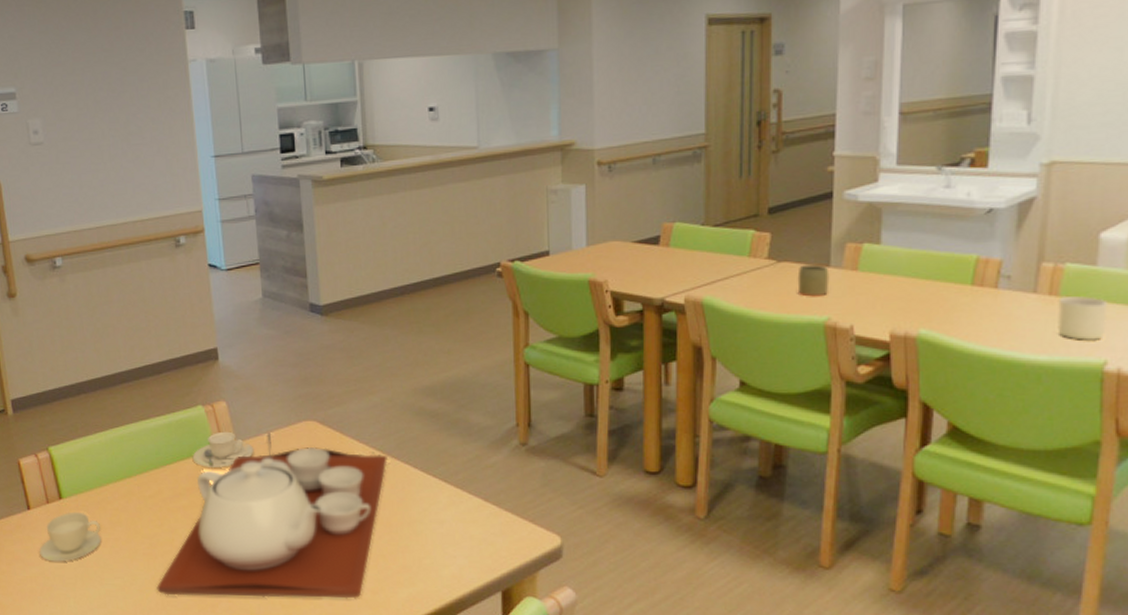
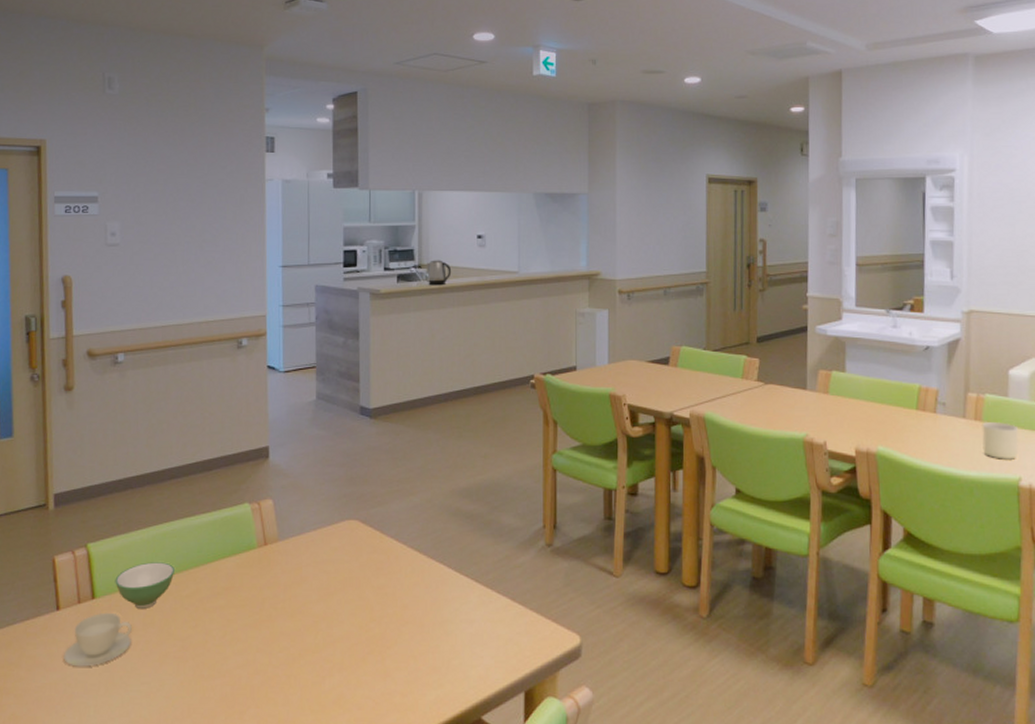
bowl: none [79,464,136,509] -> present [115,562,176,610]
tea set: present [157,432,389,599] -> none [184,531,425,702]
teacup: present [192,431,254,467] -> none [234,529,296,566]
kettle: none [373,138,402,169] -> present [427,260,452,286]
mug: present [797,264,830,297] -> none [781,387,807,416]

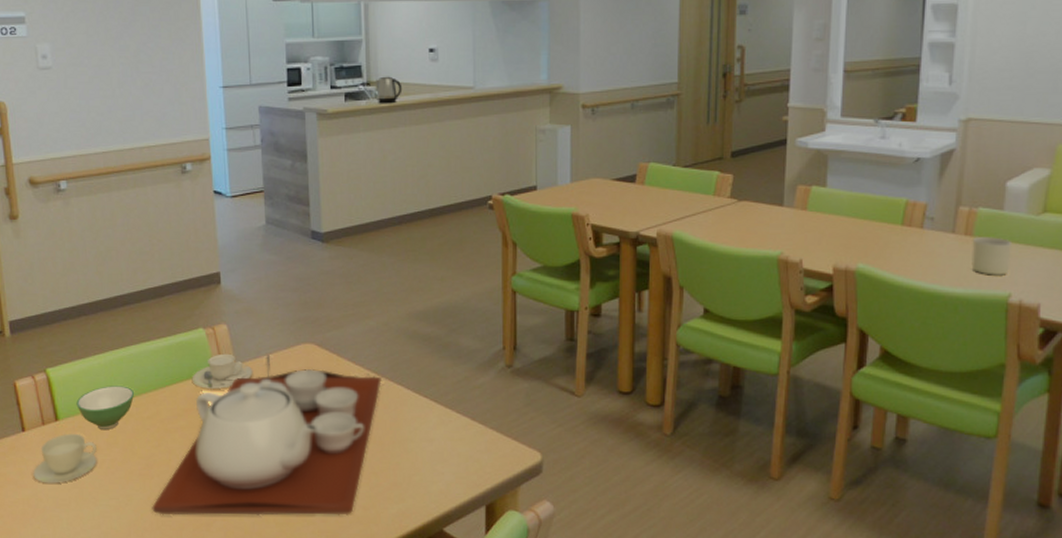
tea set: none [184,531,425,702] -> present [152,355,383,516]
teacup: none [234,529,296,566] -> present [191,353,253,389]

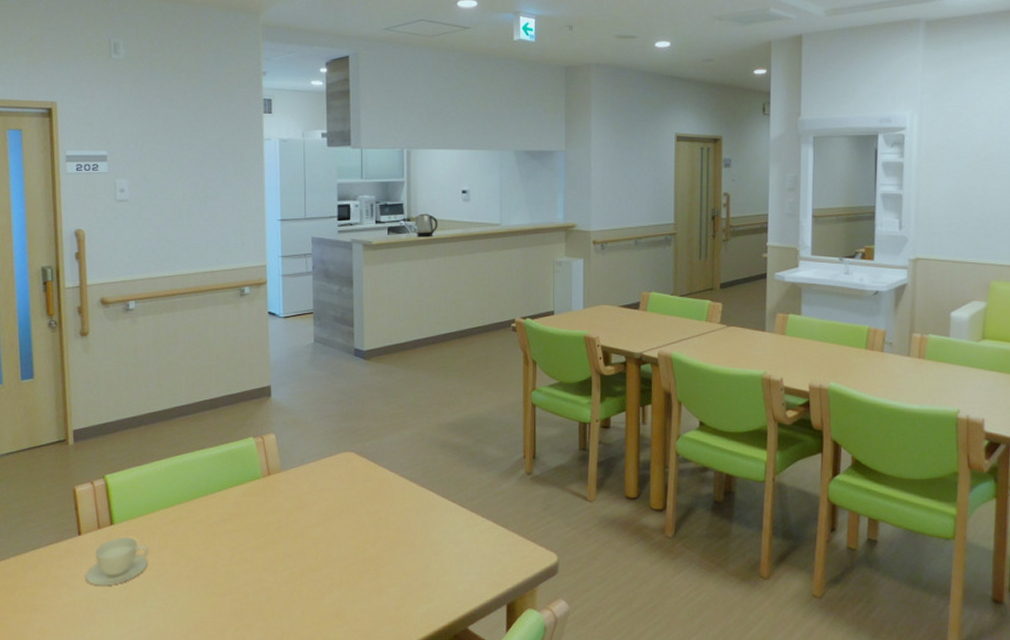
bowl: present [76,386,135,431] -> none [131,491,187,534]
tea set: present [152,355,383,516] -> none [197,462,415,616]
teacup: present [191,353,253,389] -> none [240,461,297,494]
mug: present [971,236,1013,275] -> none [925,359,959,394]

